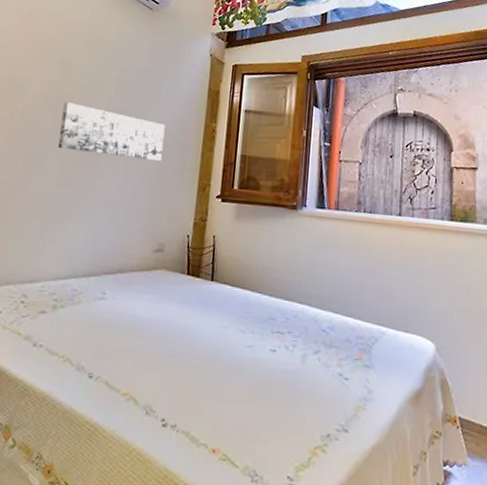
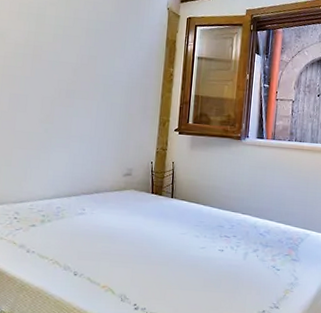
wall art: present [58,102,165,161] -> none [38,50,130,101]

